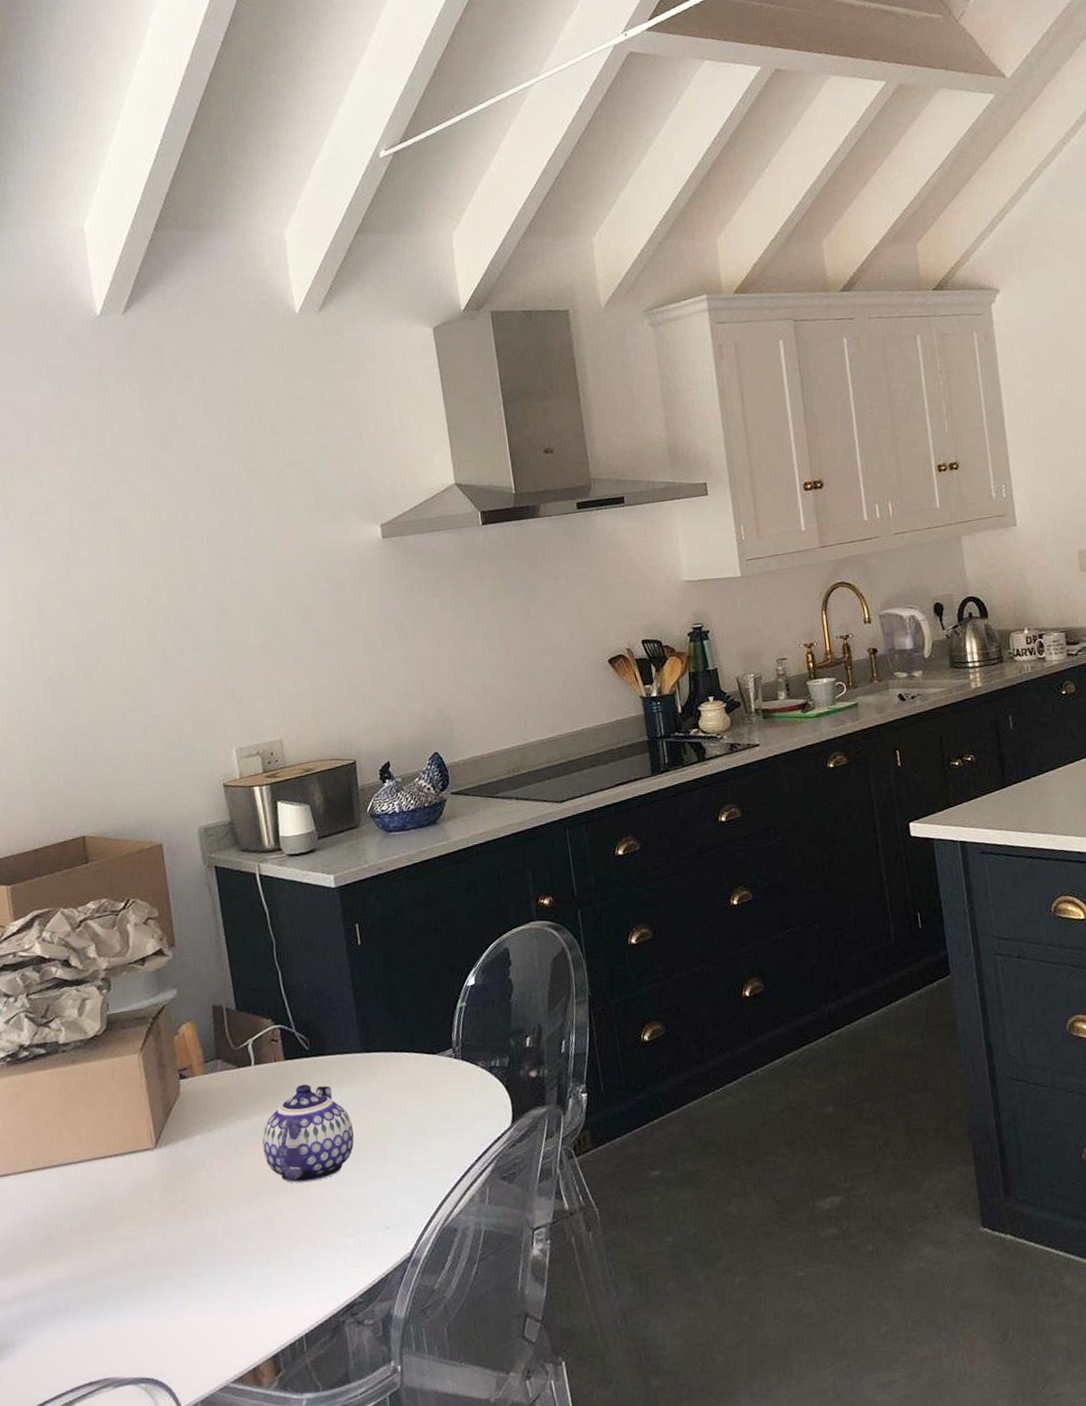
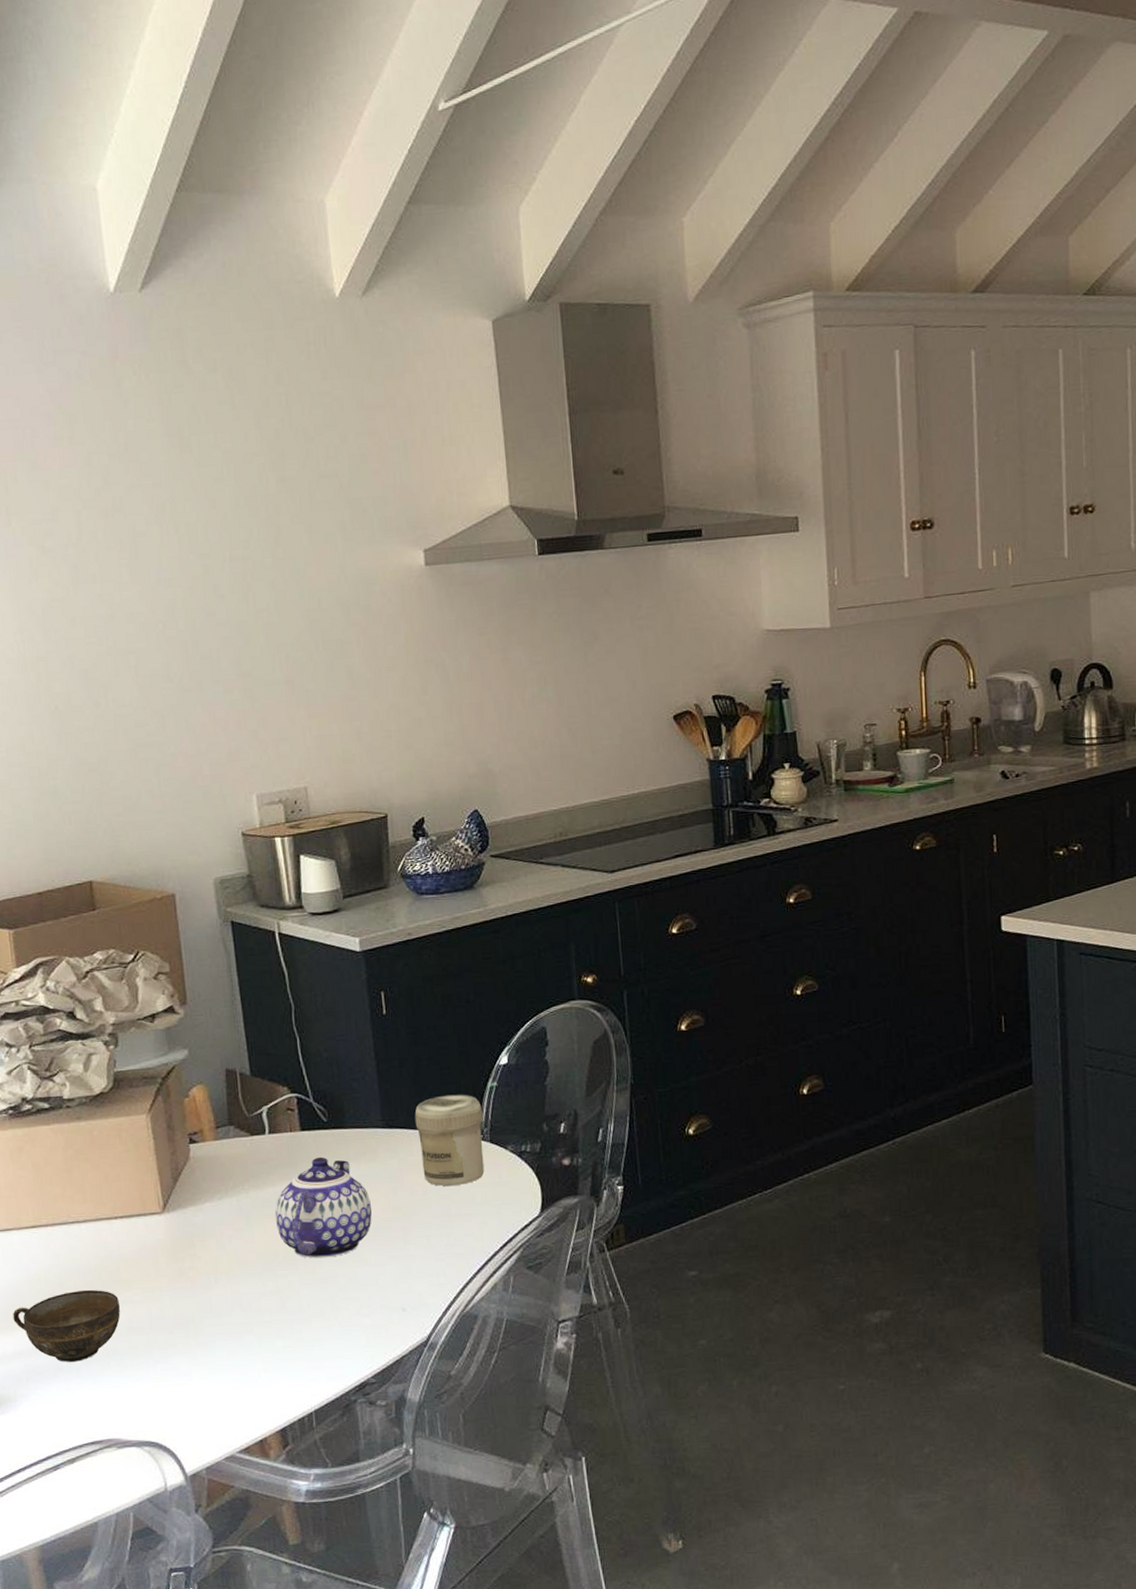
cup: none [10,1228,116,1304] -> present [12,1289,120,1363]
jar: none [390,1015,458,1105] -> present [414,1094,485,1186]

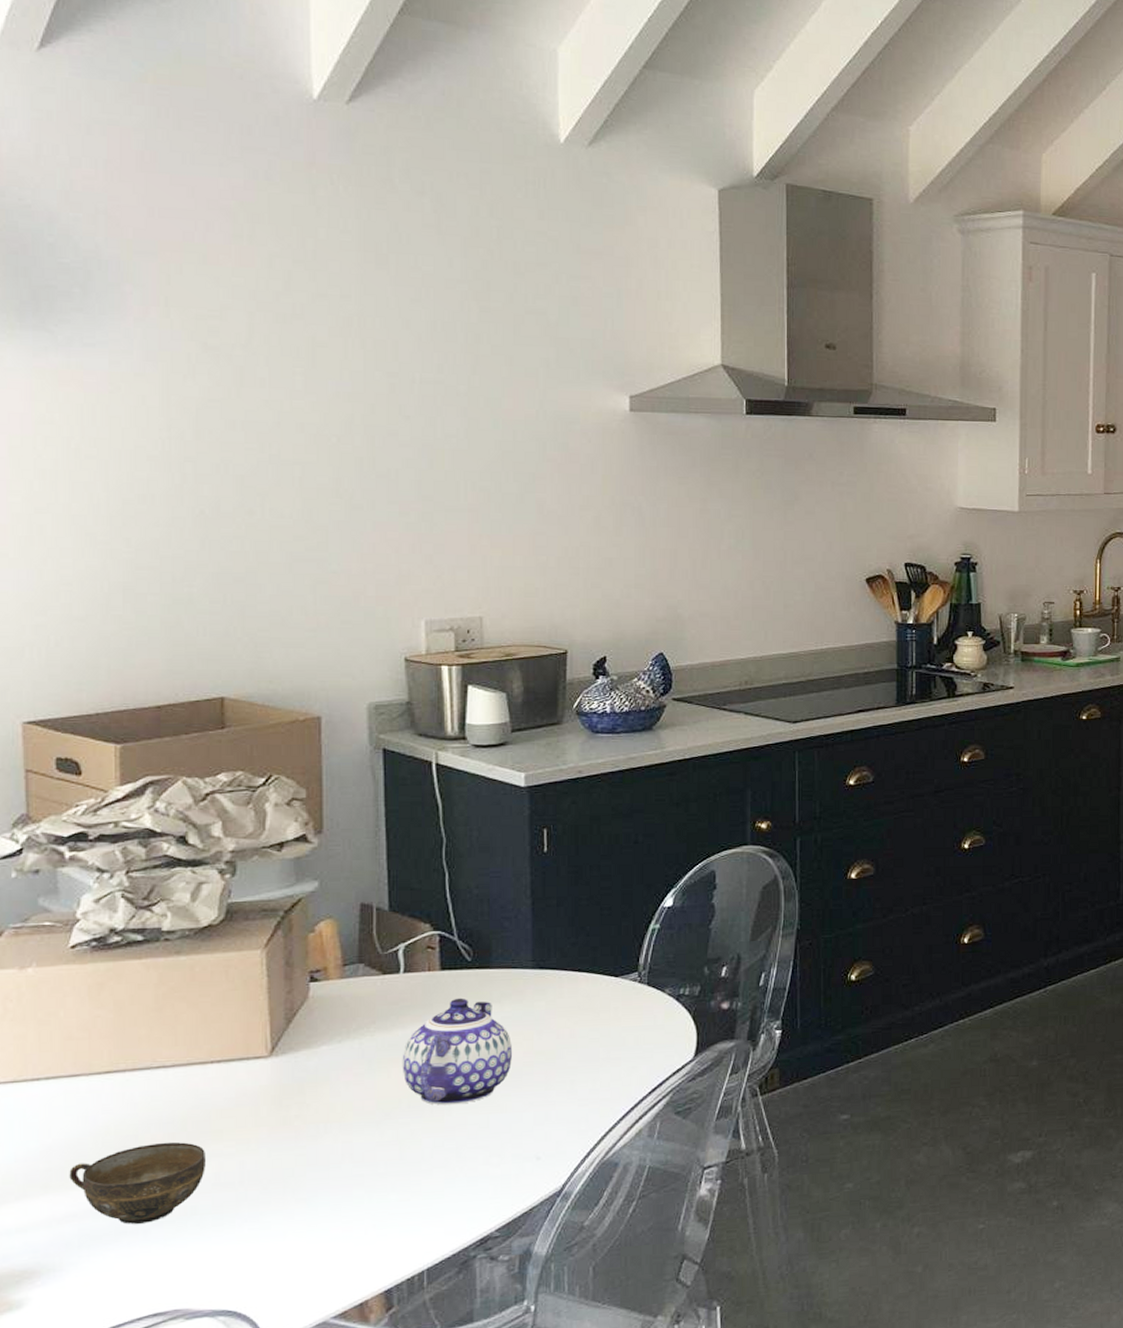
jar: present [414,1094,485,1186] -> none [569,935,642,1029]

